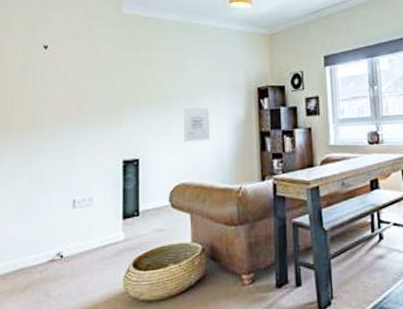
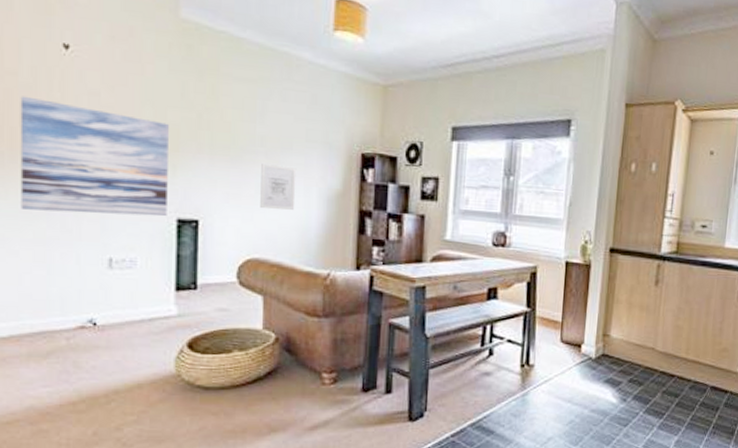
wall art: none [10,86,116,171] -> present [20,96,169,217]

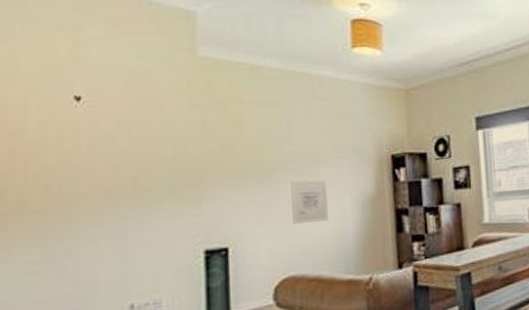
wall art: present [20,96,169,217] -> none [27,153,194,270]

